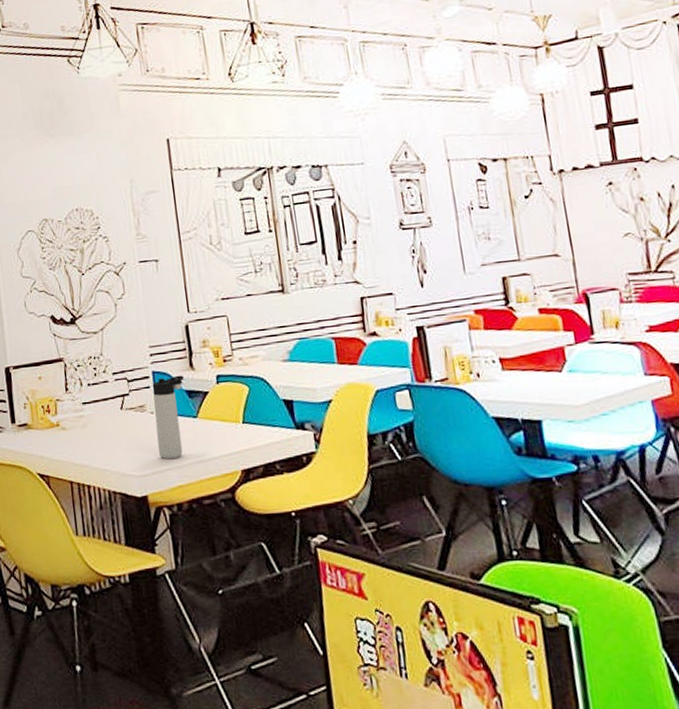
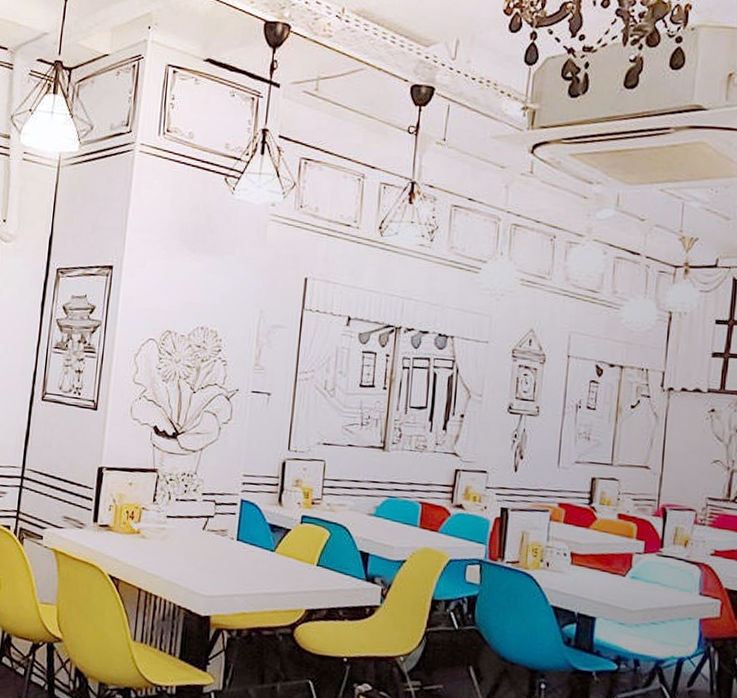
thermos bottle: present [152,375,184,460] -> none [230,507,270,587]

